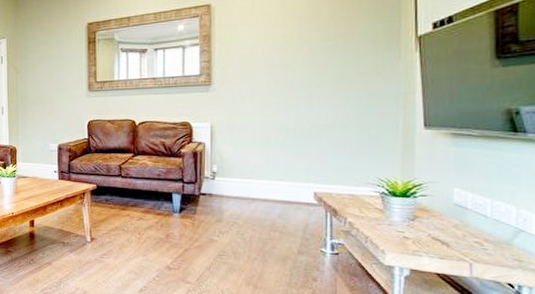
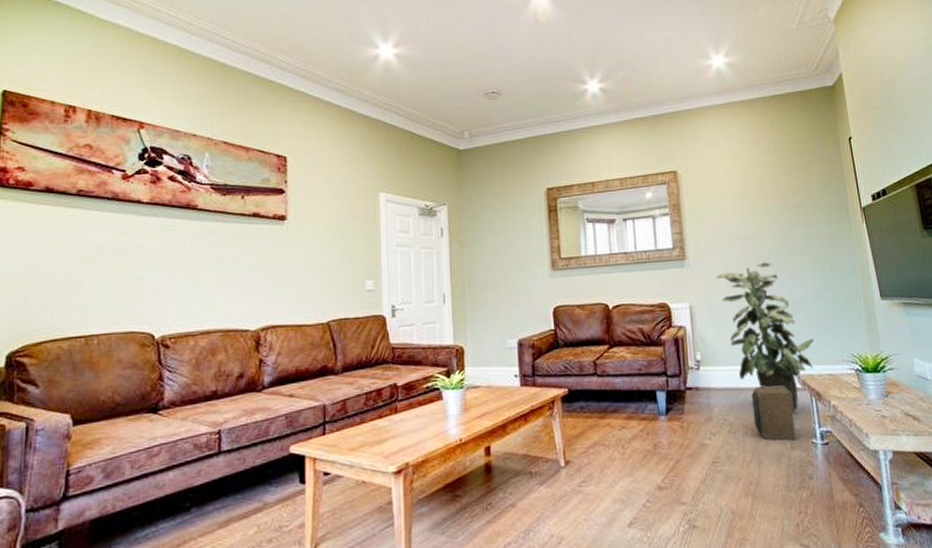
indoor plant: none [241,89,338,222] -> present [717,262,814,411]
speaker: none [263,199,304,247] -> present [751,386,796,441]

